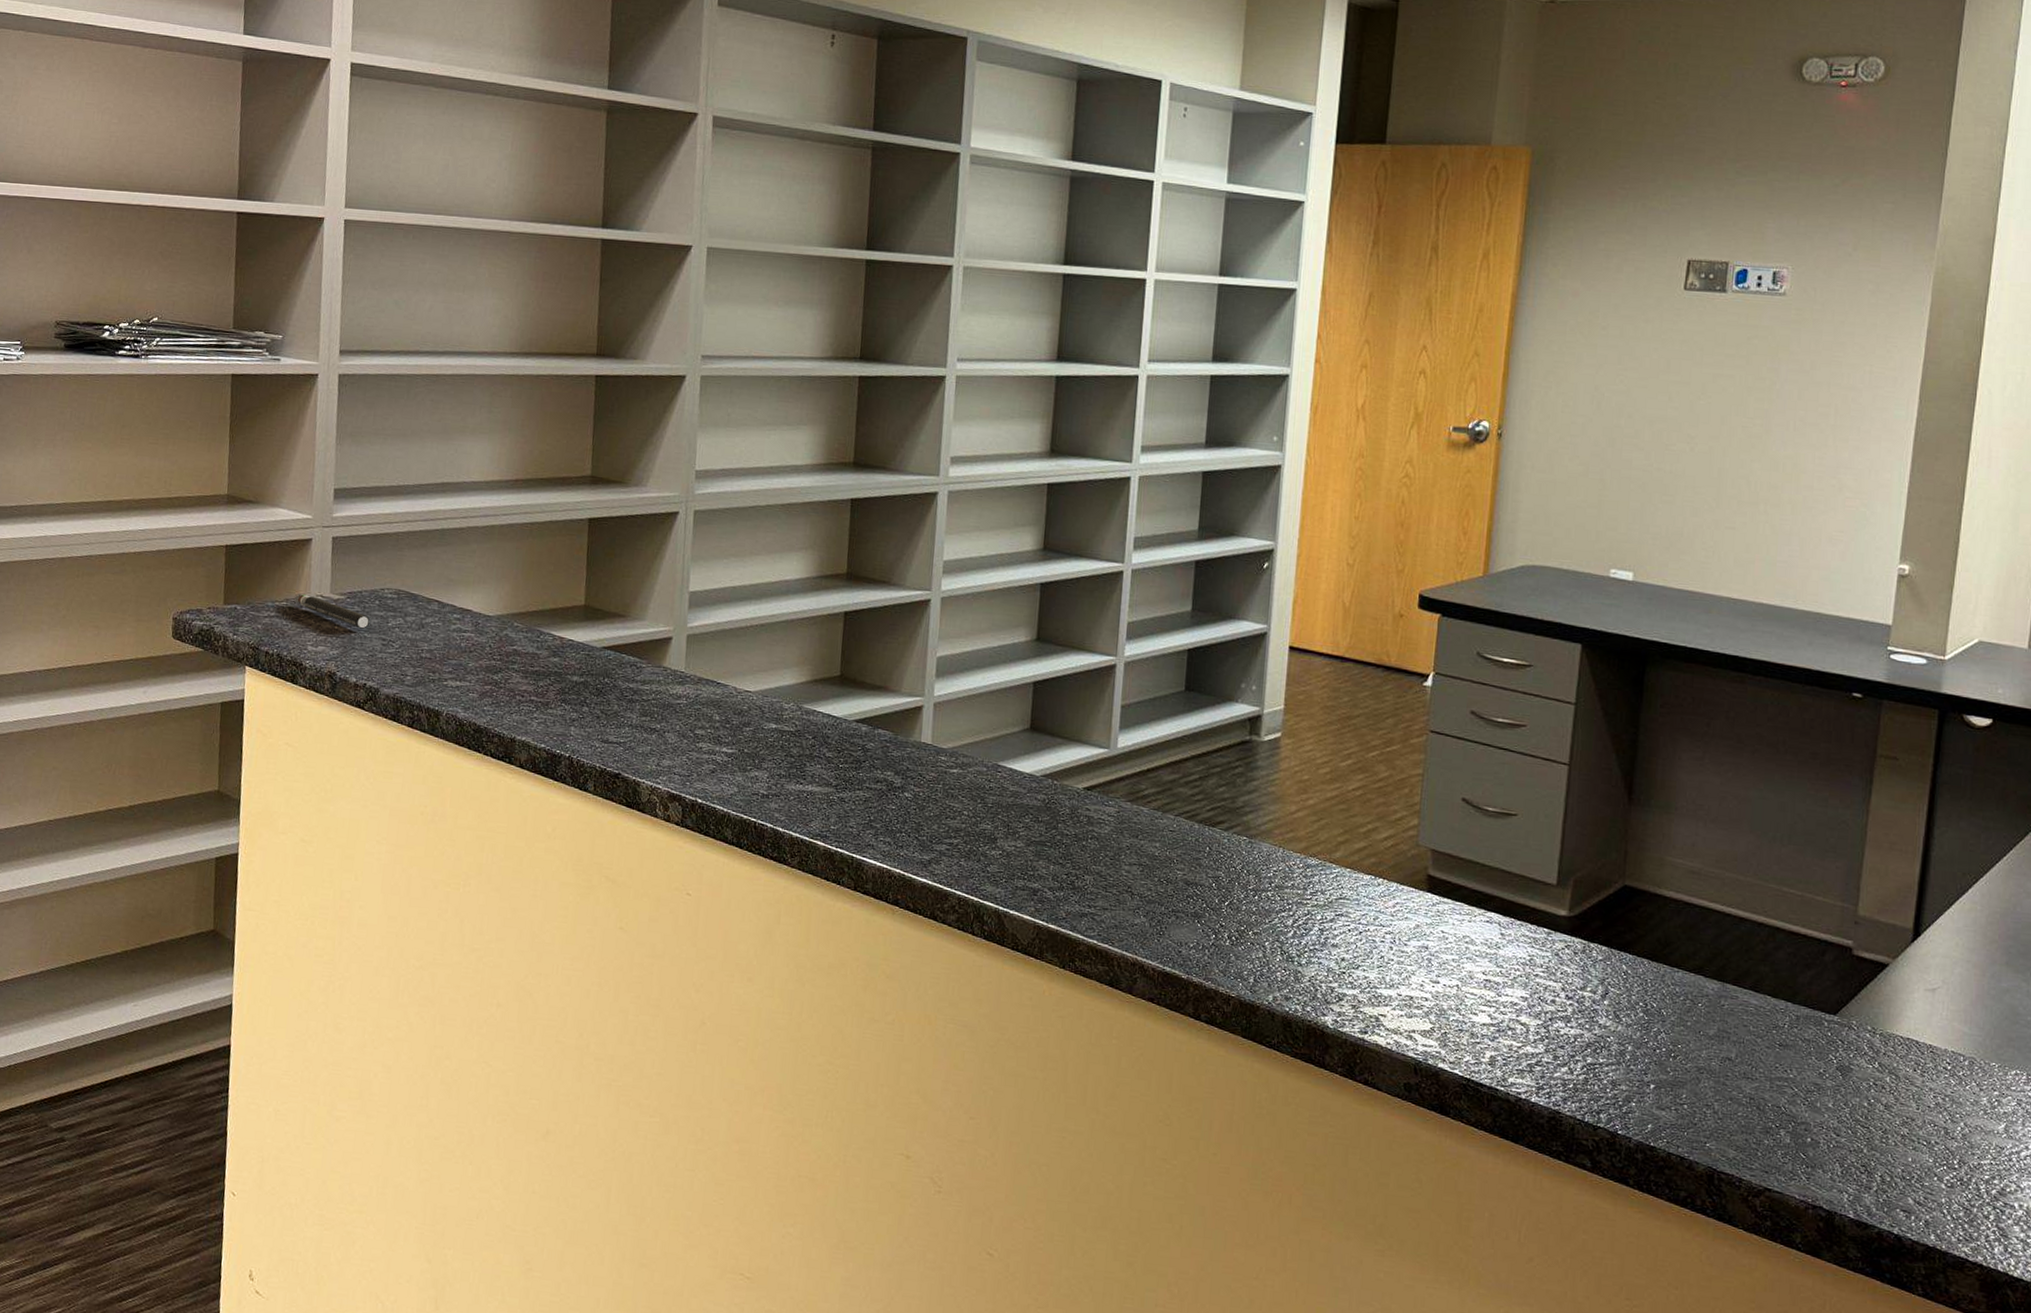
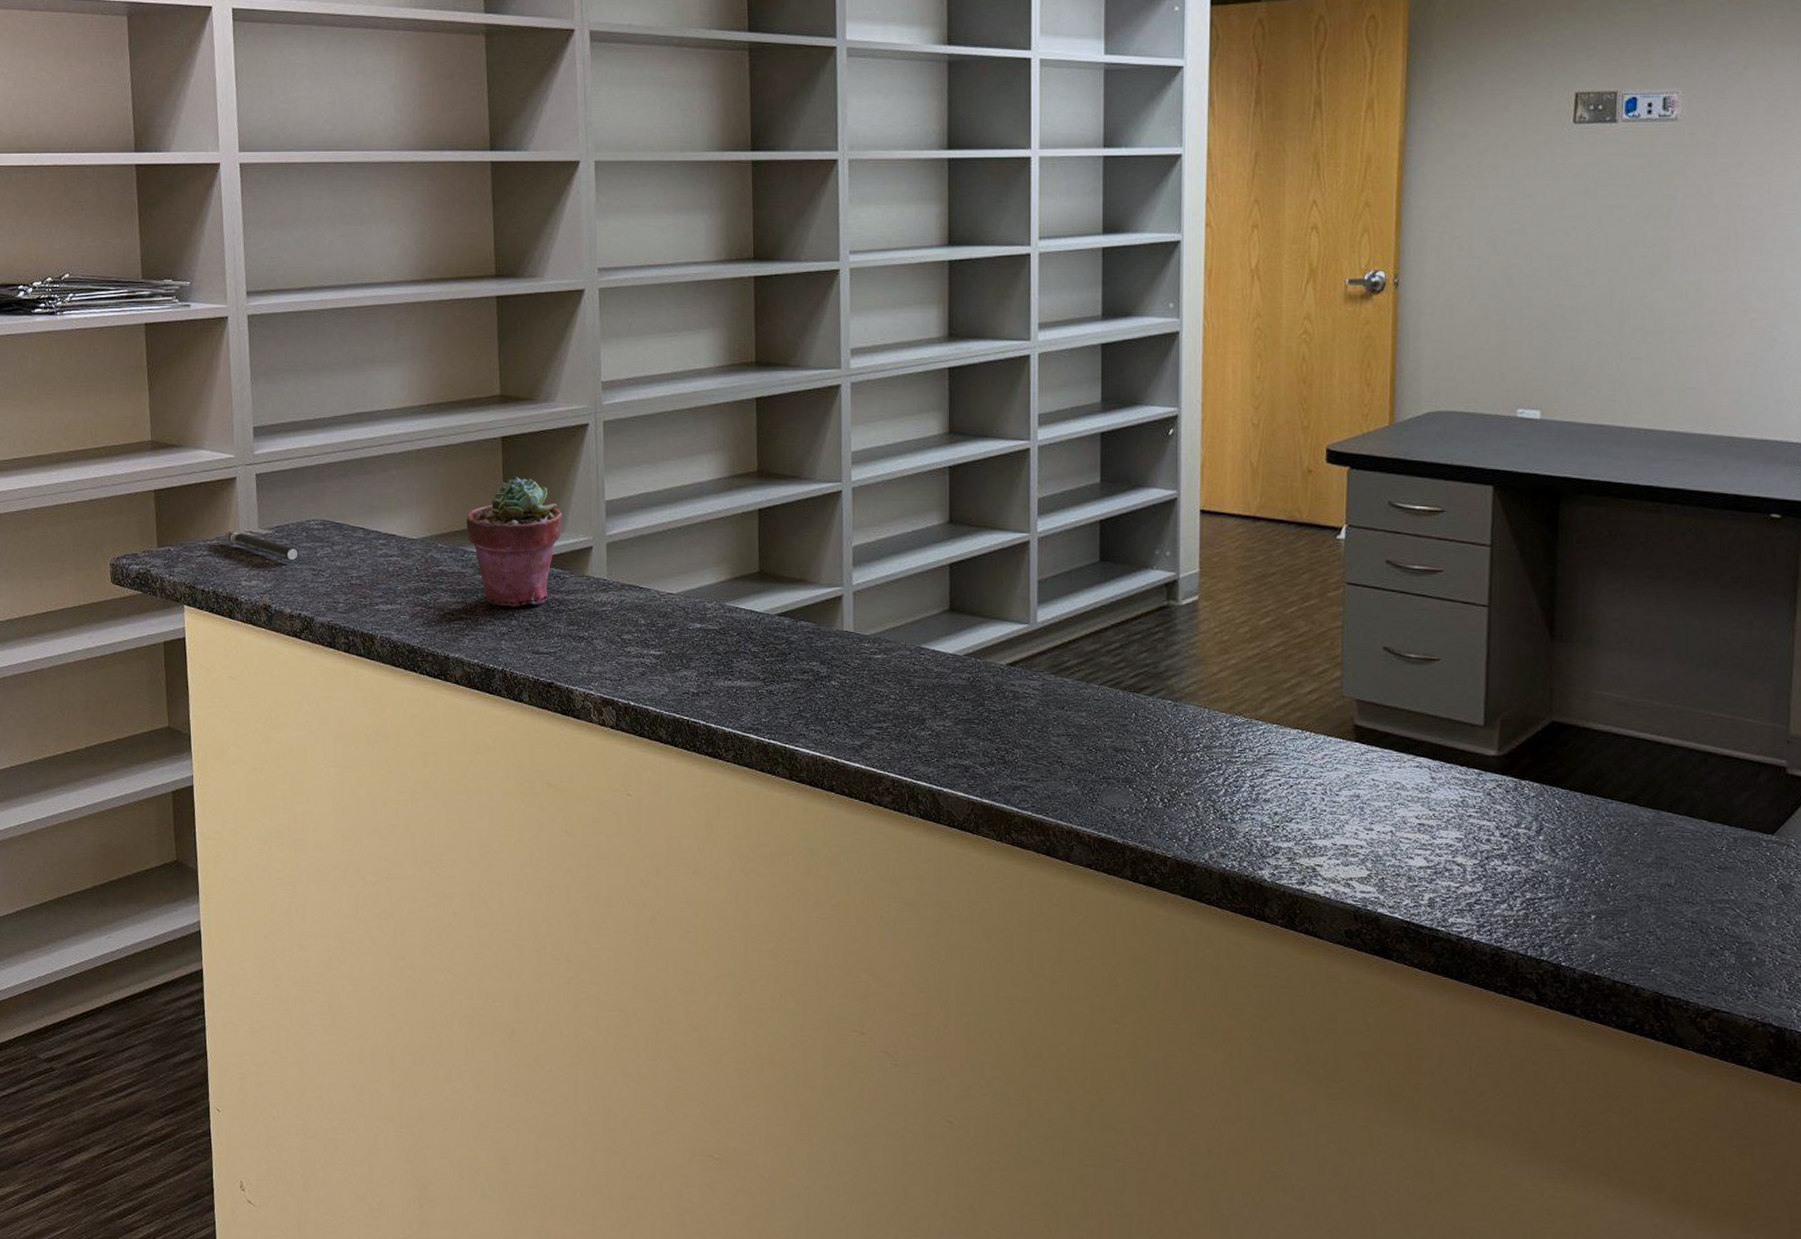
potted succulent: none [544,559,645,694] -> present [466,476,563,607]

